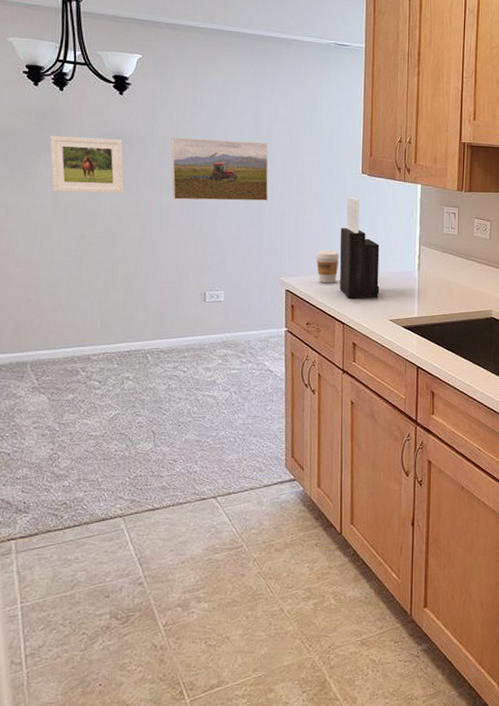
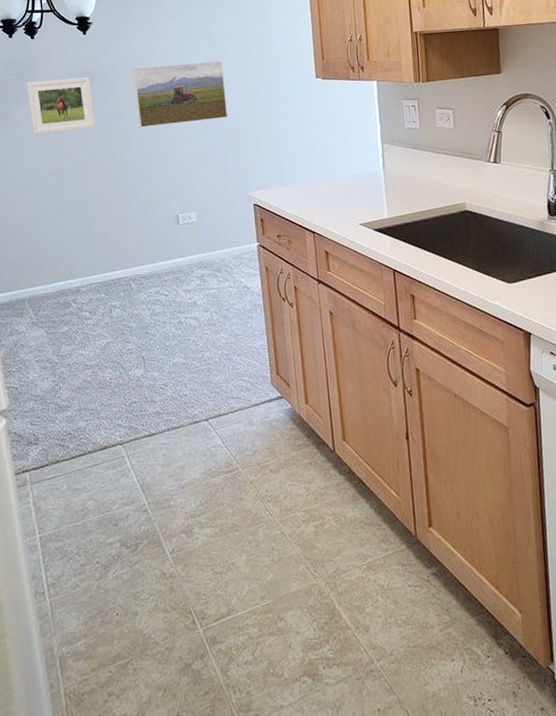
coffee cup: present [315,250,339,283] -> none [279,159,303,194]
knife block: present [339,196,380,299] -> none [300,102,347,206]

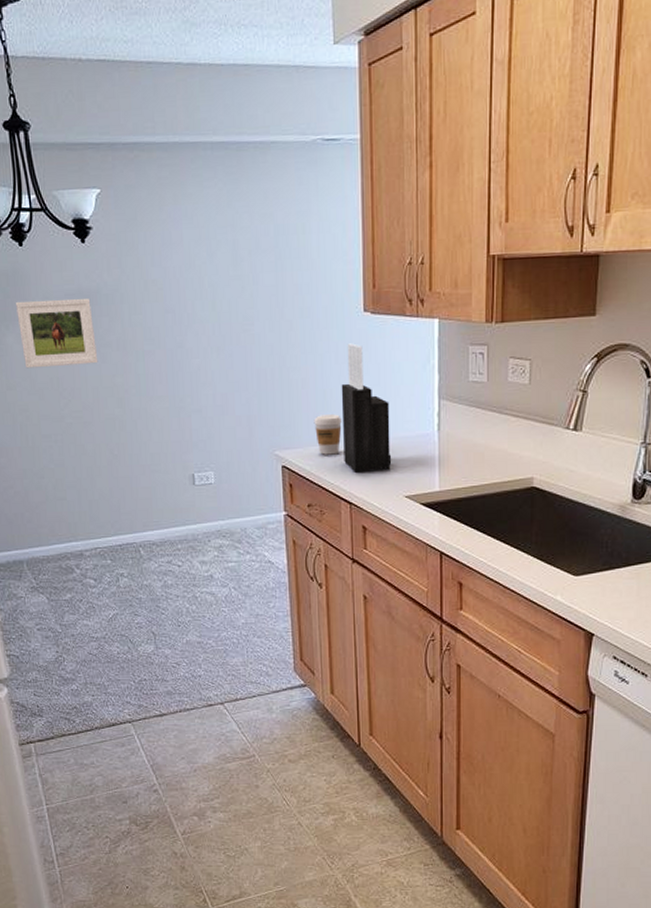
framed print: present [132,61,228,128] -> none [141,284,255,366]
coffee cup: none [279,159,303,194] -> present [314,414,342,455]
knife block: none [300,102,347,206] -> present [341,343,392,472]

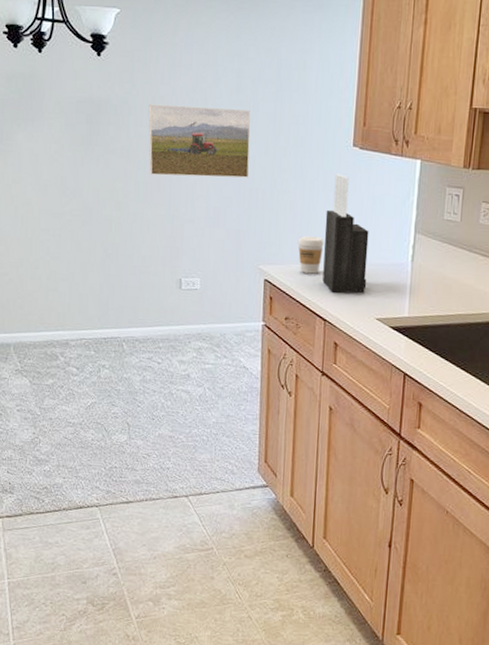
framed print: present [16,298,98,369] -> none [29,102,102,168]
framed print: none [141,284,255,366] -> present [148,104,251,178]

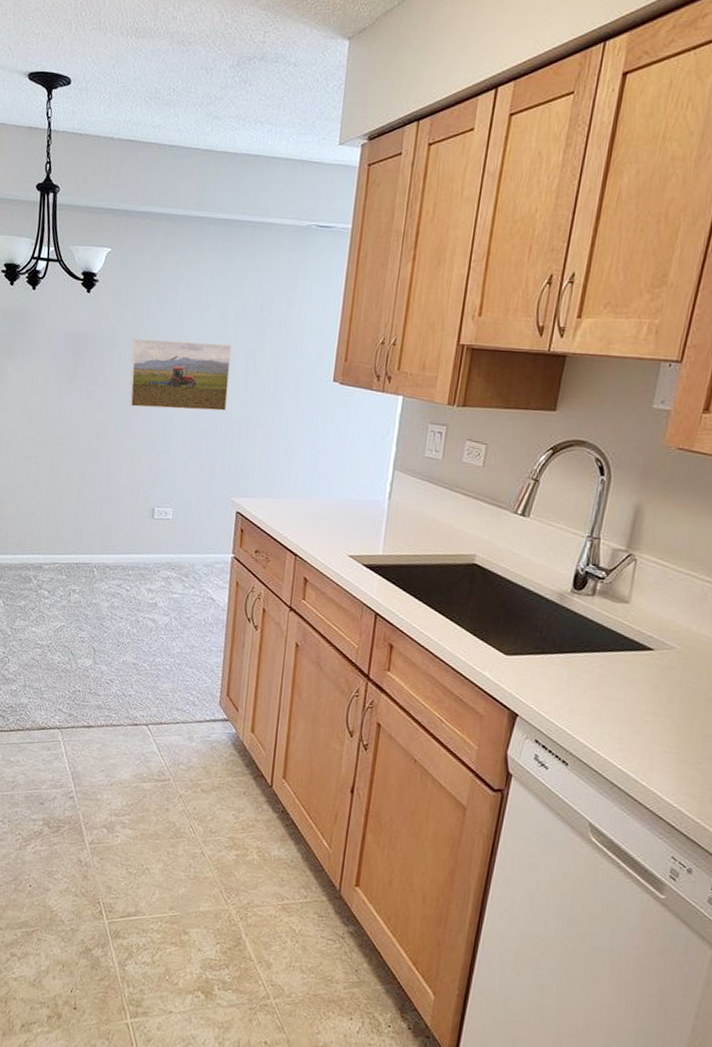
coffee cup: present [298,236,324,274] -> none [272,470,299,508]
knife block: present [322,174,369,293] -> none [295,408,346,529]

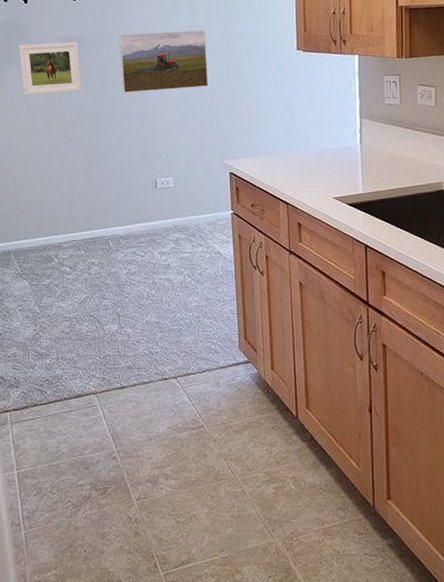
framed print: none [19,336,87,399] -> present [19,41,82,96]

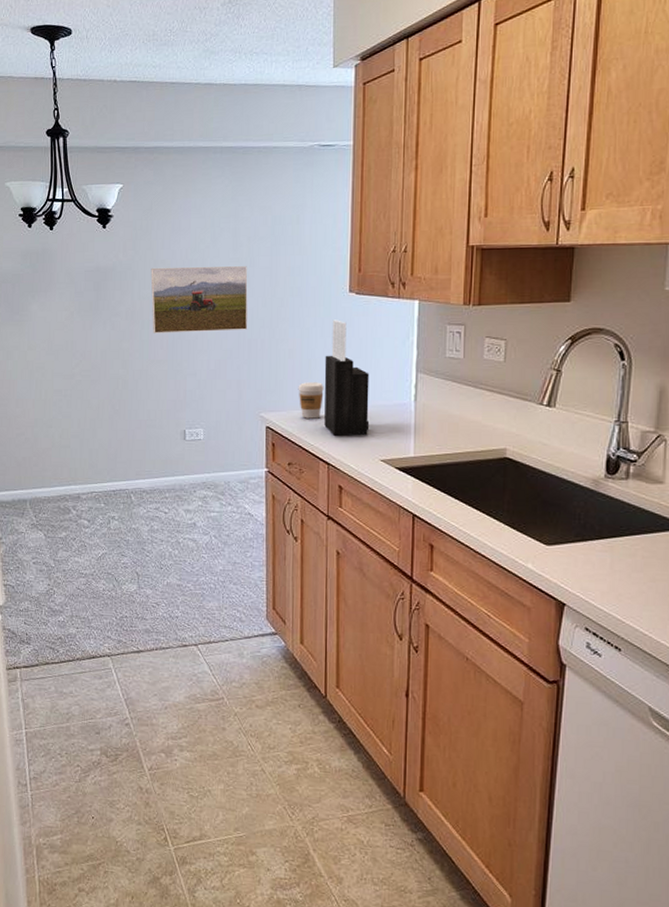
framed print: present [19,41,82,96] -> none [42,274,109,332]
coffee cup: none [256,131,280,164] -> present [298,382,324,419]
knife block: none [279,74,322,178] -> present [324,320,370,436]

